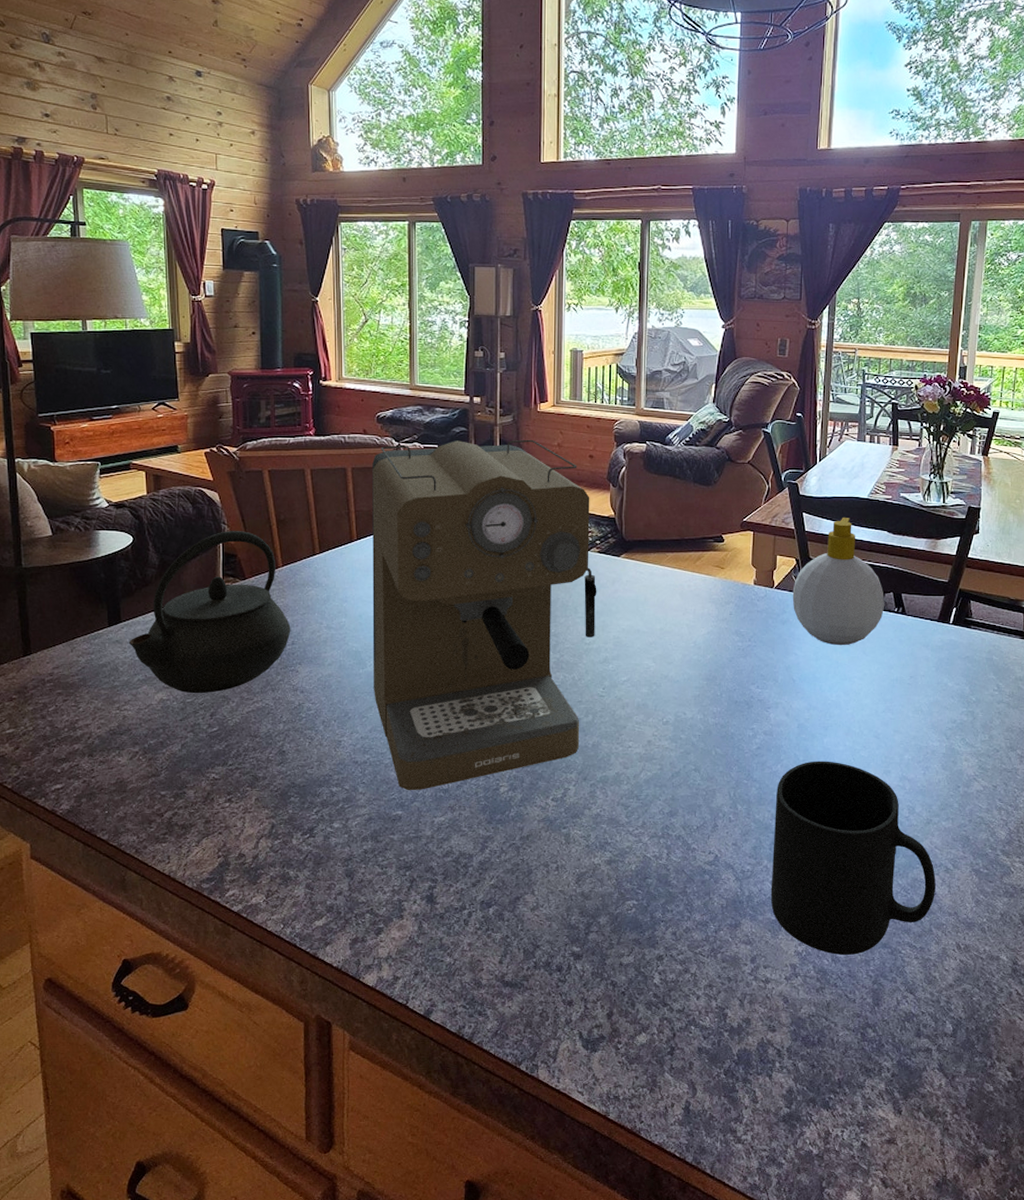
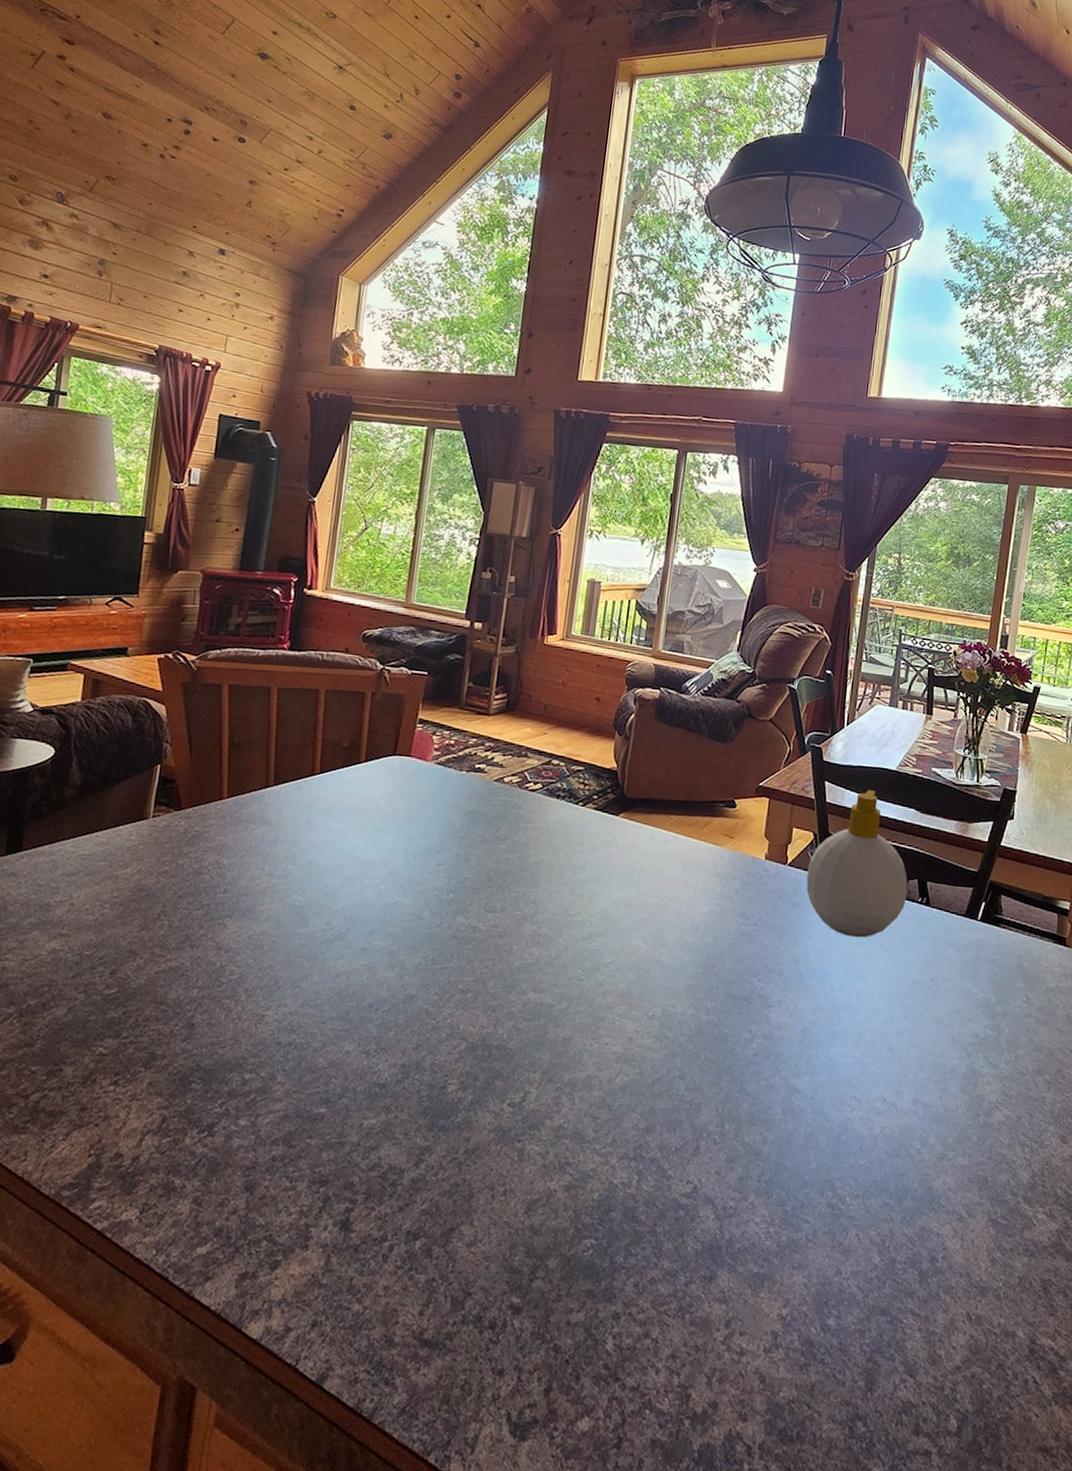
kettle: present [128,530,291,694] -> none [26,750,226,945]
coffee maker: present [372,439,597,791] -> none [313,668,592,1084]
mug: present [770,761,936,955] -> none [754,1074,947,1323]

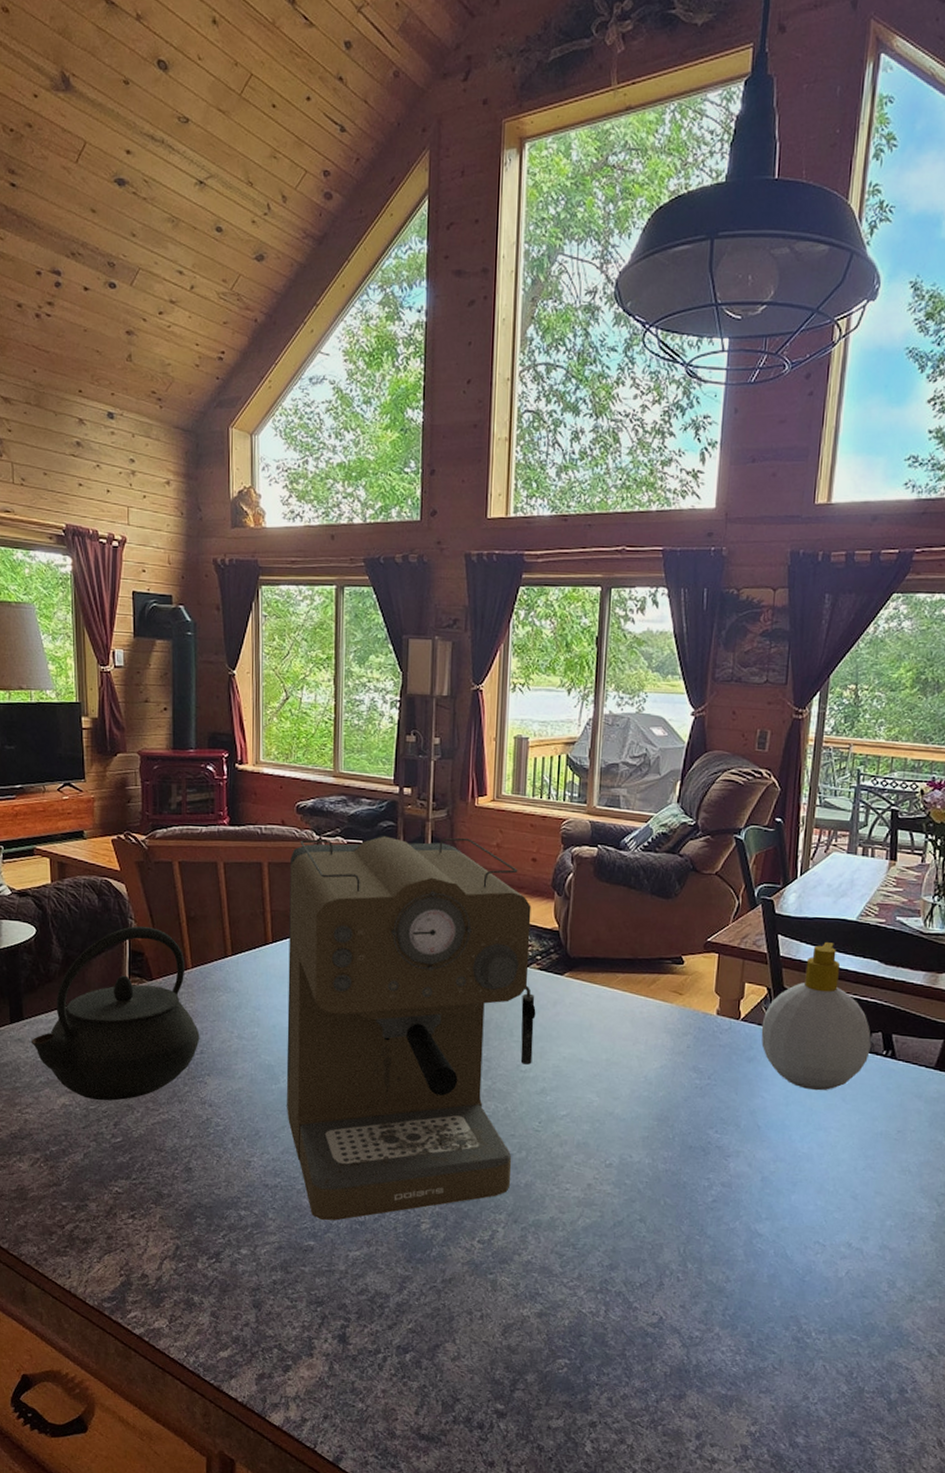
kettle: none [26,750,226,945] -> present [30,925,200,1101]
coffee maker: none [313,668,592,1084] -> present [286,836,536,1221]

